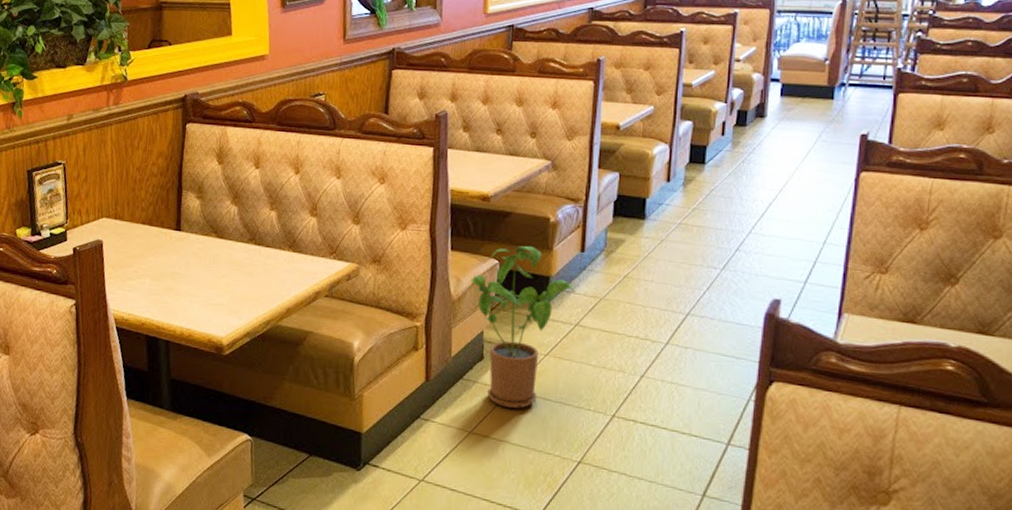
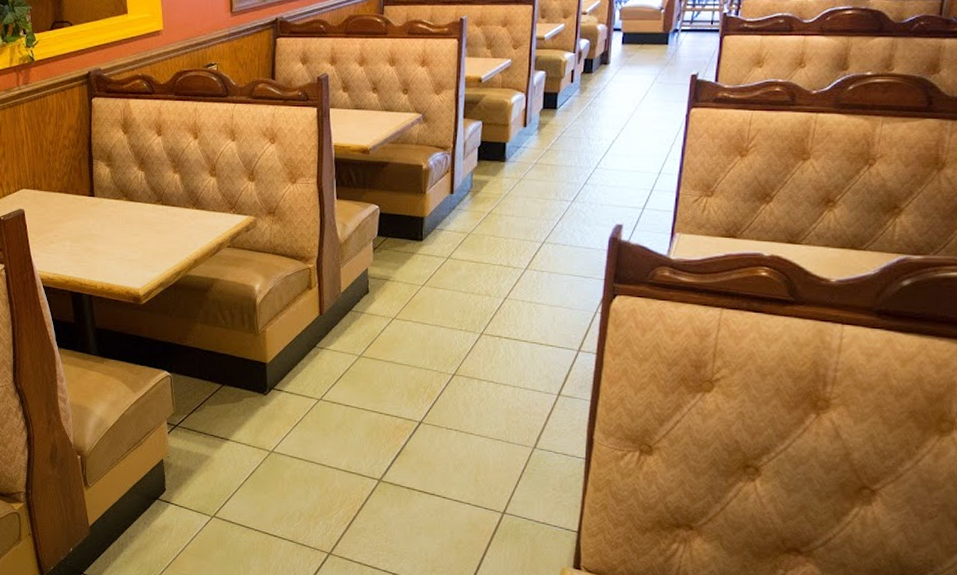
house plant: present [471,245,575,409] -> none [355,191,446,333]

